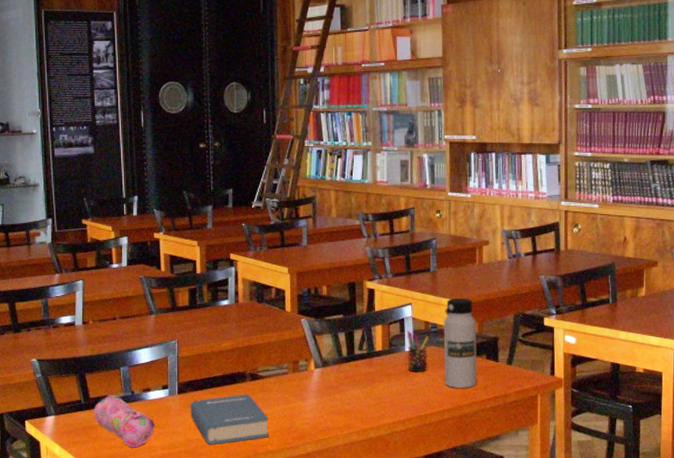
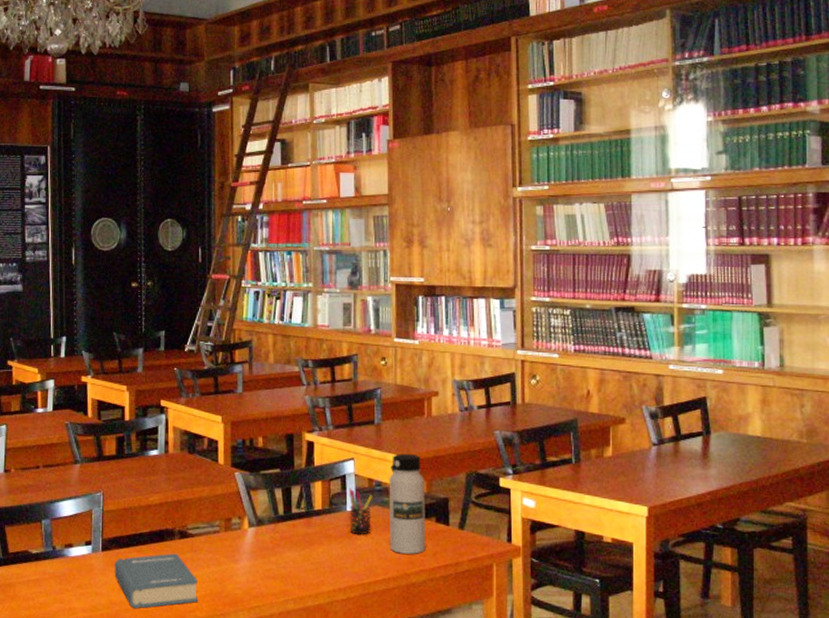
pencil case: present [94,396,156,448] -> none [12,551,77,609]

